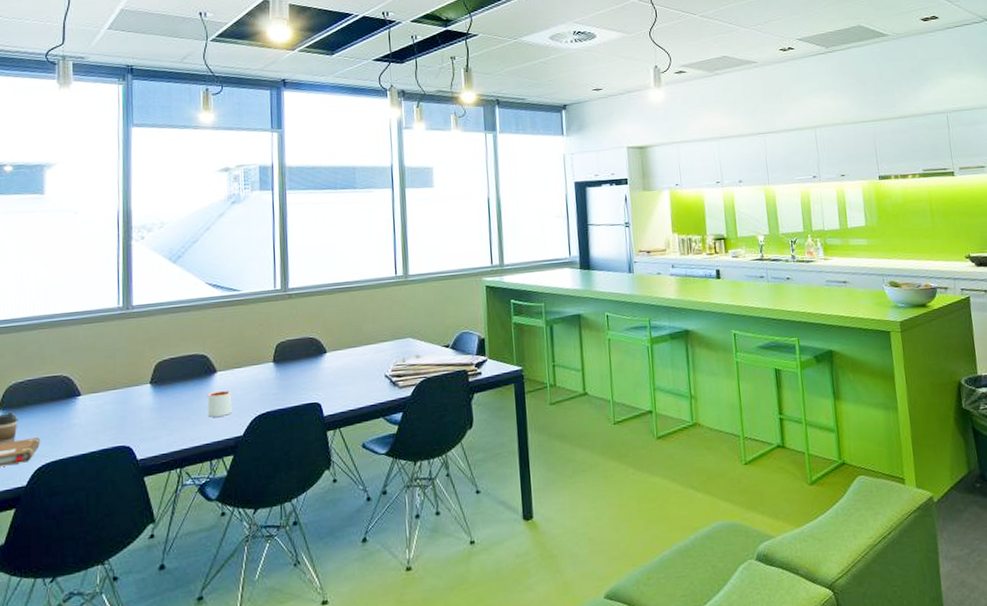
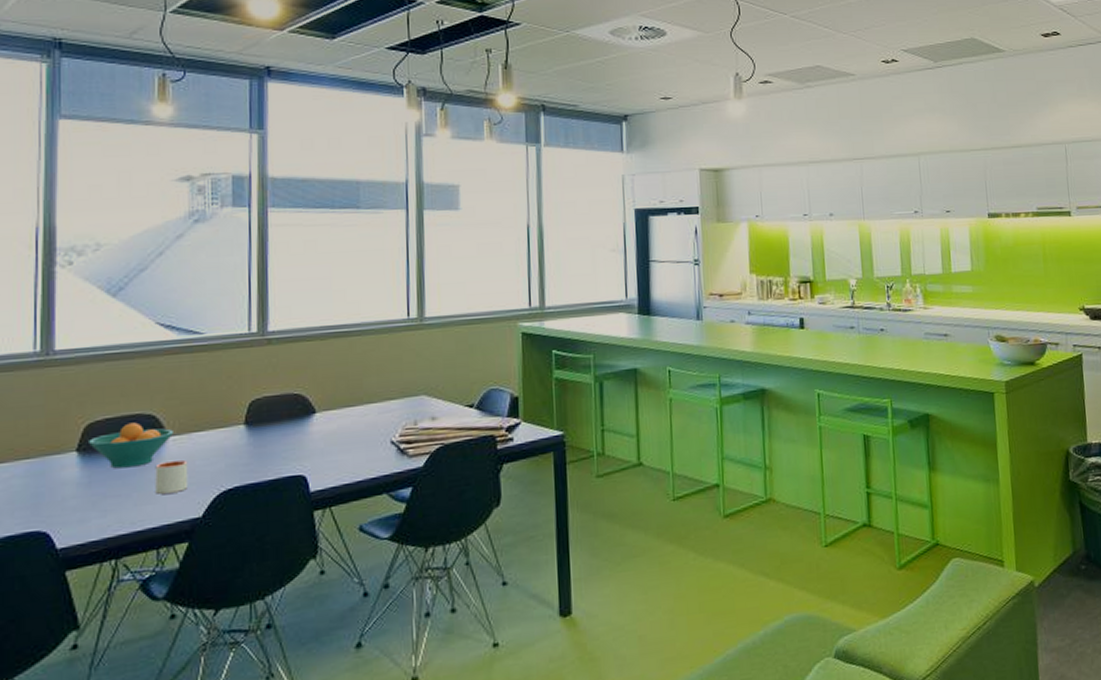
fruit bowl: none [159,361,220,397] -> present [89,422,173,469]

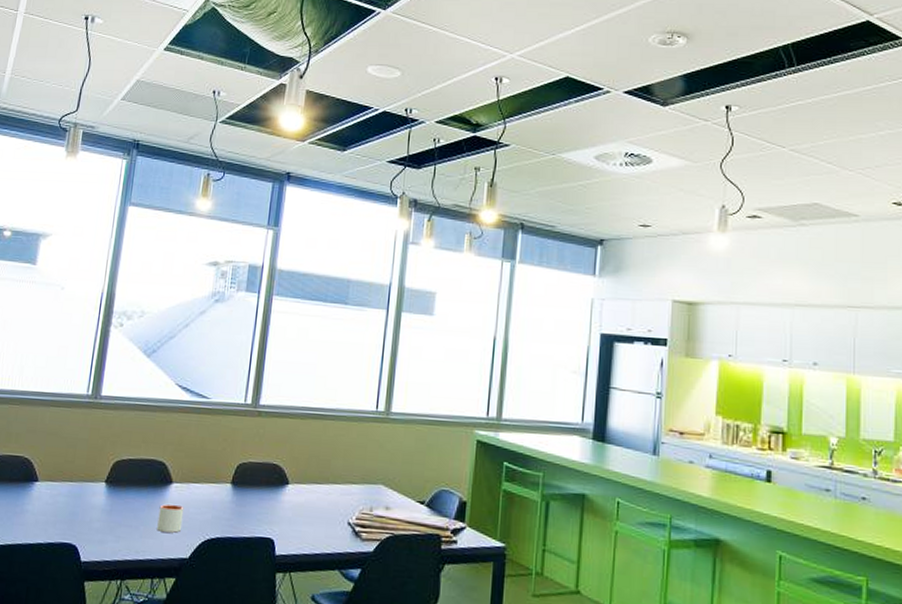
fruit bowl: present [89,422,173,469] -> none [115,465,177,505]

